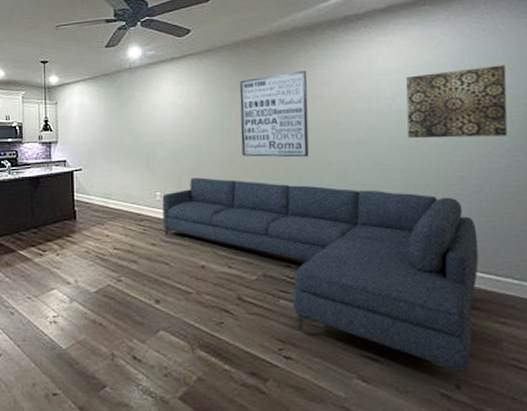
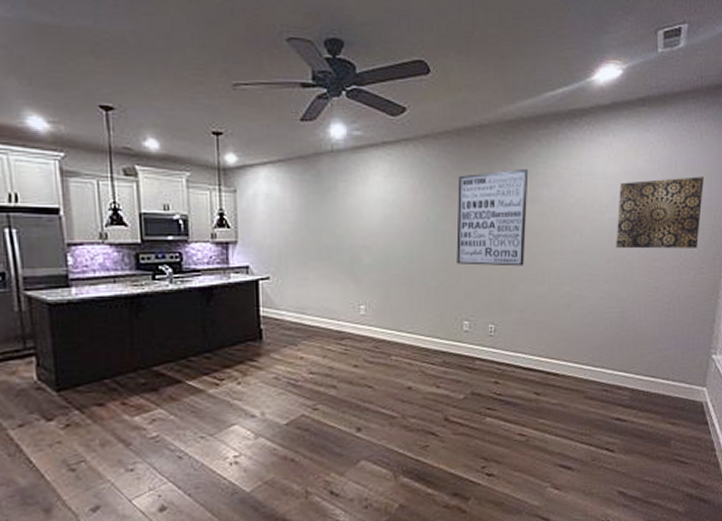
sofa: present [162,177,479,391] -> none [367,288,663,488]

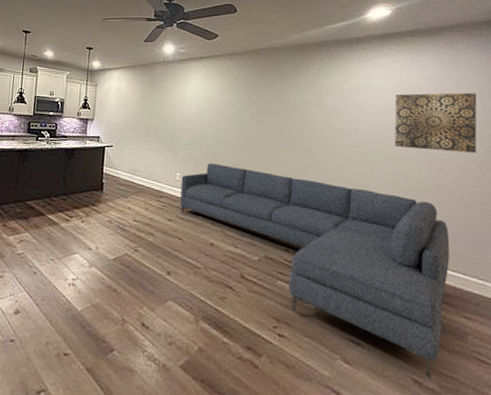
sofa: none [367,288,663,488] -> present [180,163,450,379]
wall art: present [456,169,529,267] -> none [254,80,314,155]

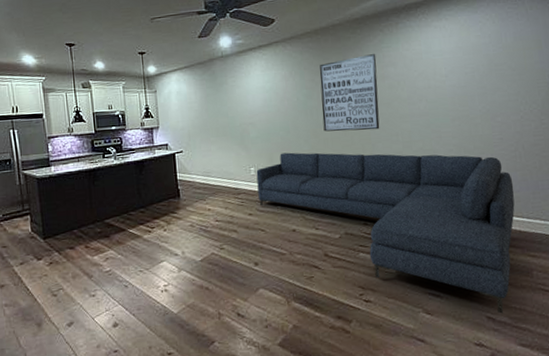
wall art: none [254,80,314,155] -> present [319,54,380,132]
wall art: present [394,92,477,153] -> none [456,44,536,109]

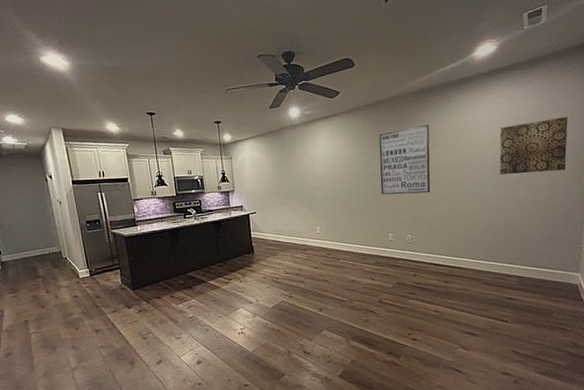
sofa: present [256,152,515,314] -> none [321,213,542,348]
wall art: none [456,44,536,109] -> present [499,116,568,175]

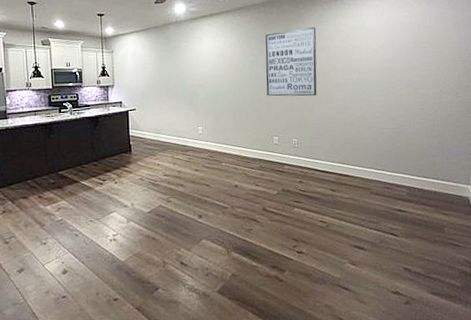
wall art: present [499,116,568,175] -> none [386,25,454,81]

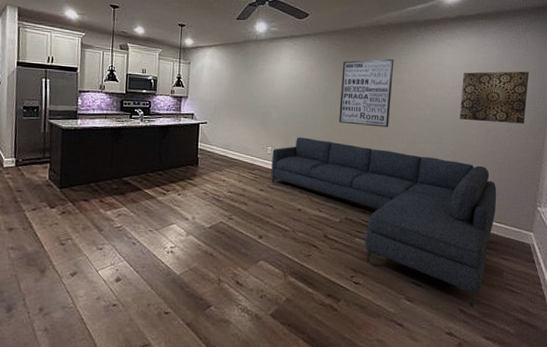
sofa: none [203,114,432,265] -> present [271,137,497,308]
wall art: none [386,25,454,81] -> present [459,71,529,124]

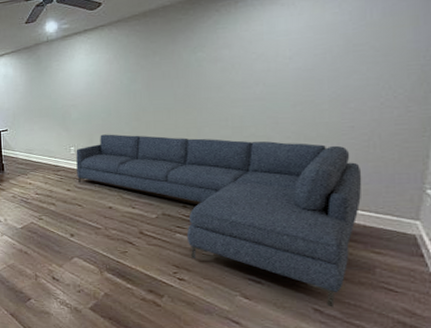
wall art: present [339,59,394,128] -> none [145,35,210,115]
wall art: present [459,71,529,124] -> none [302,20,408,93]

